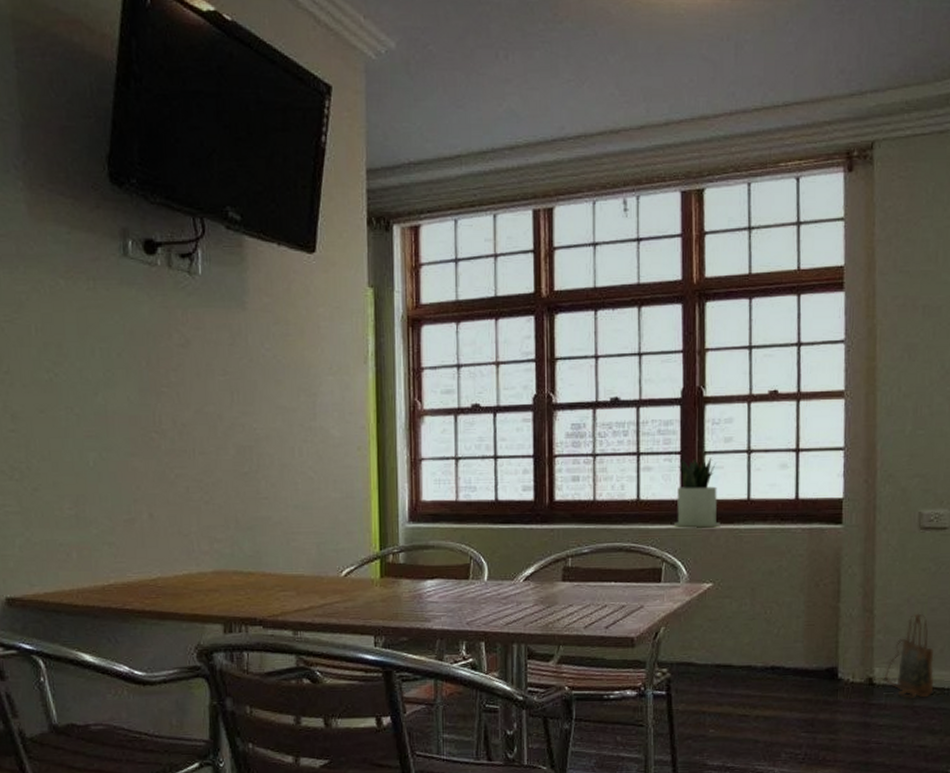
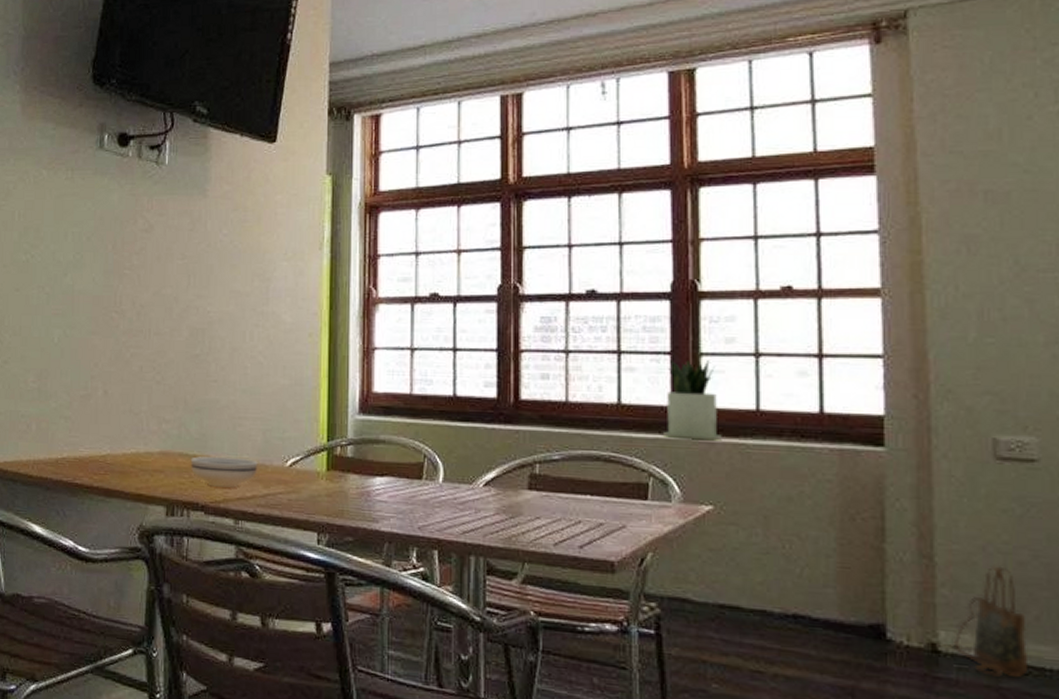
bowl: none [245,571,314,601] -> present [190,456,258,488]

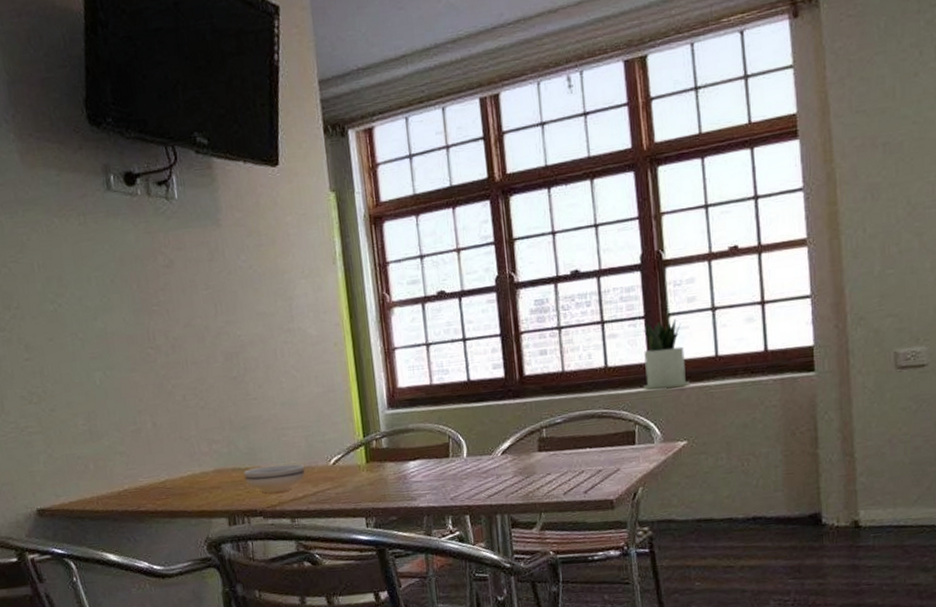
handbag: present [953,565,1029,678] -> none [870,453,923,539]

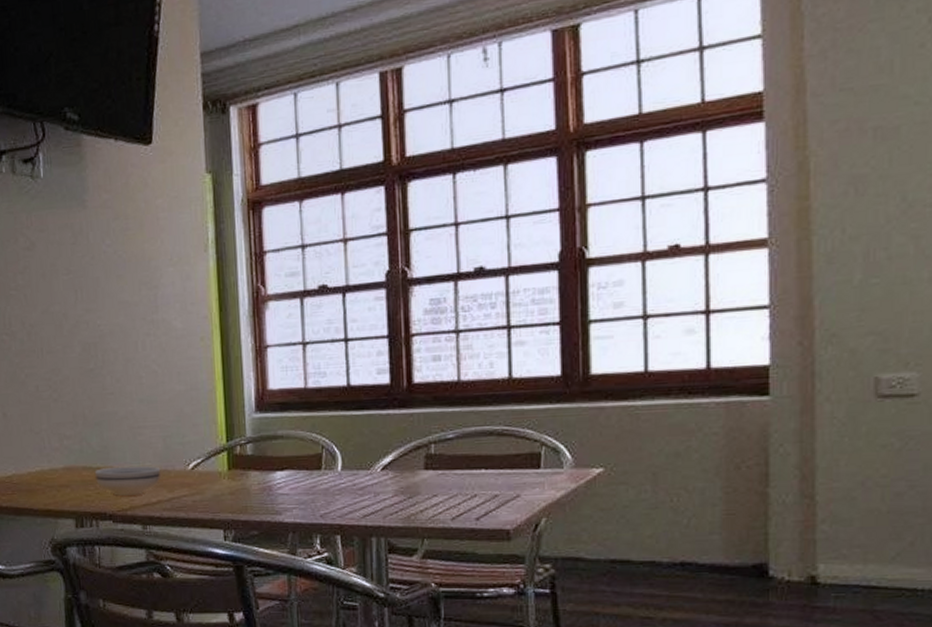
planter: present [642,319,690,391] -> none [553,327,611,408]

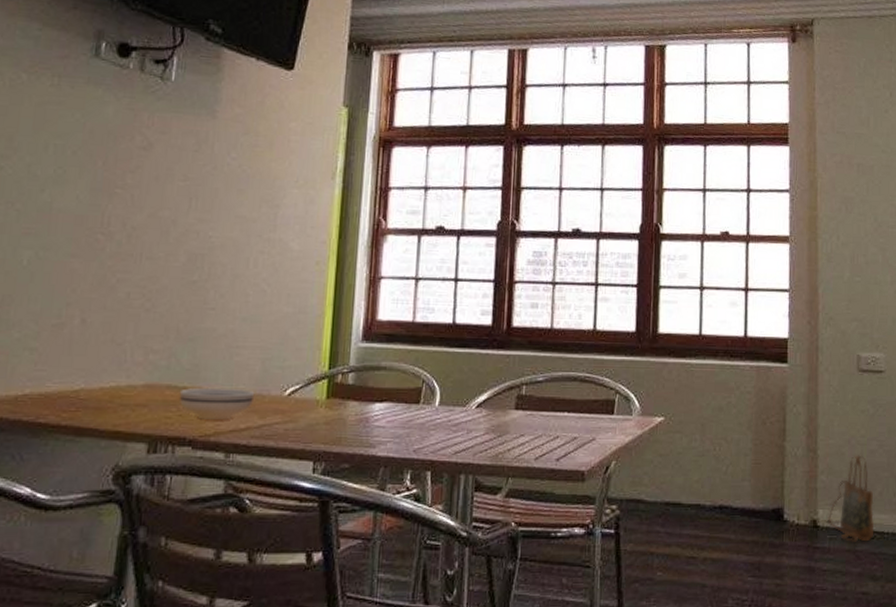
handbag: none [832,499,902,602] -> present [827,455,874,543]

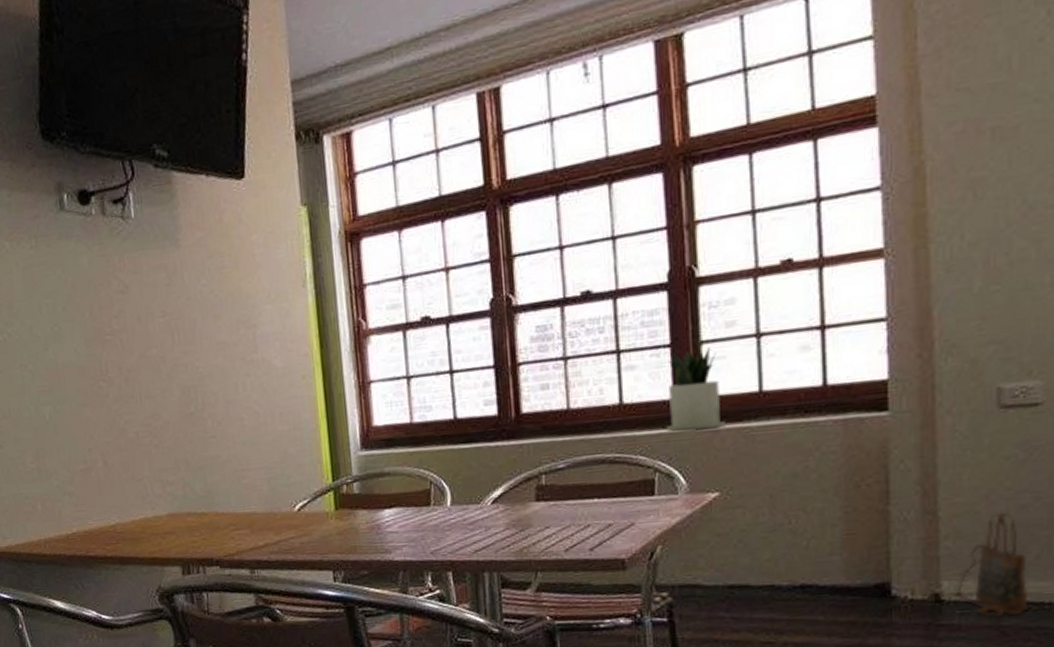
bowl: present [178,387,255,420] -> none [199,509,268,541]
planter: none [627,291,673,361] -> present [665,348,726,432]

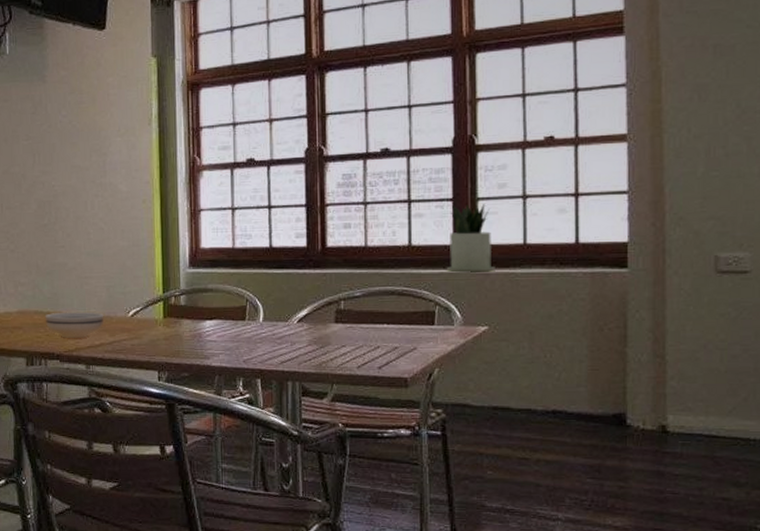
bowl: none [199,509,268,541] -> present [45,311,104,338]
handbag: present [956,512,1029,618] -> none [679,360,738,449]

